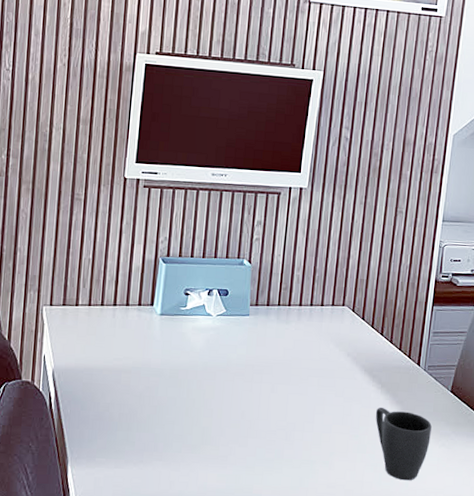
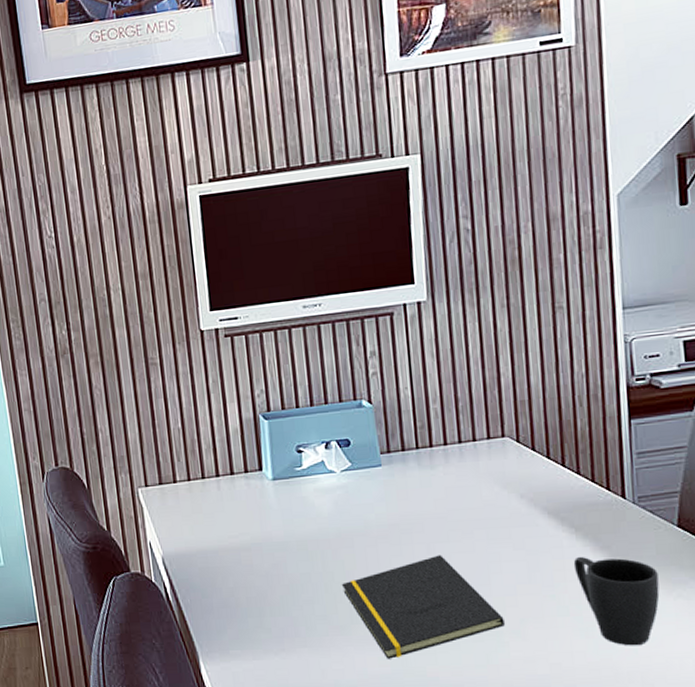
notepad: none [199,394,319,477] -> present [341,554,505,659]

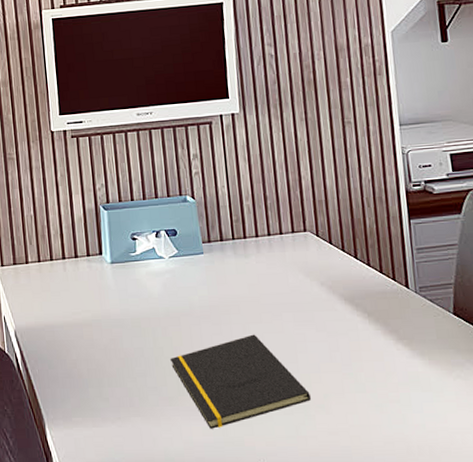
mug: present [573,556,660,646] -> none [367,338,442,421]

